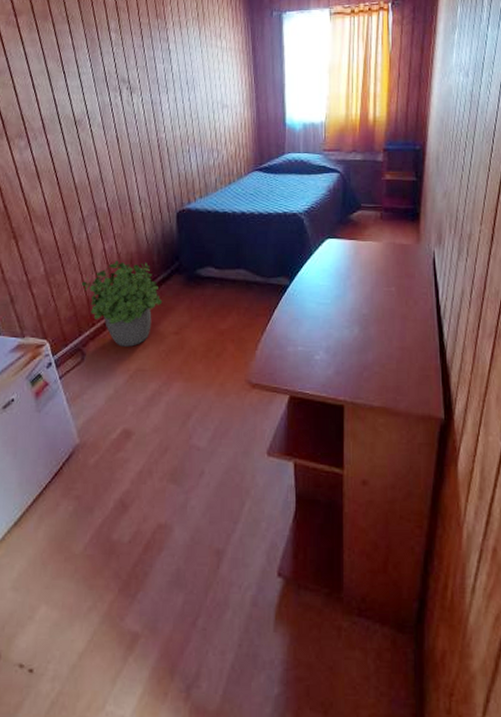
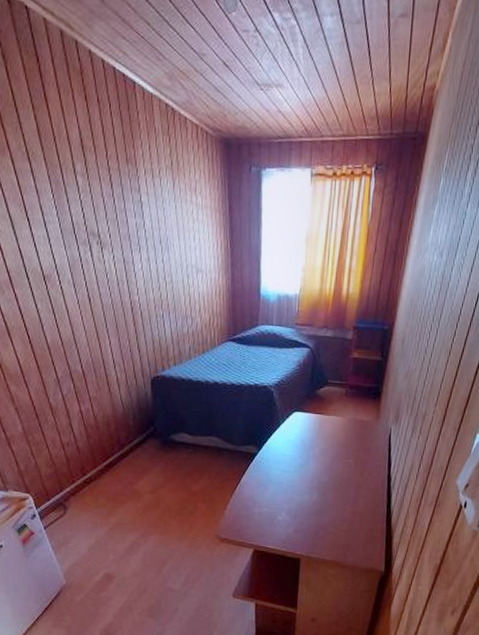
potted plant: present [81,260,163,347] -> none [59,422,139,503]

